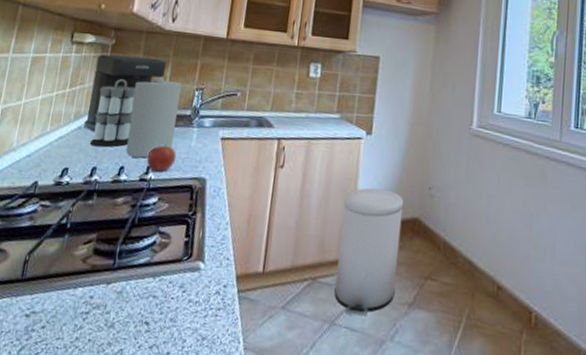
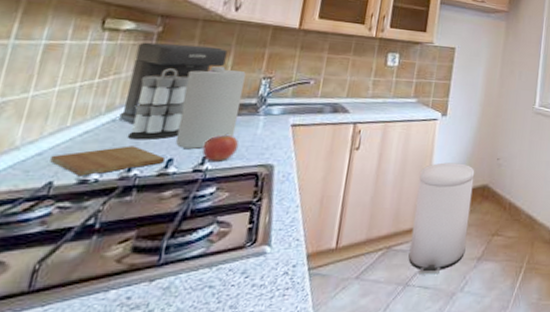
cutting board: none [36,152,119,179] -> present [50,146,166,176]

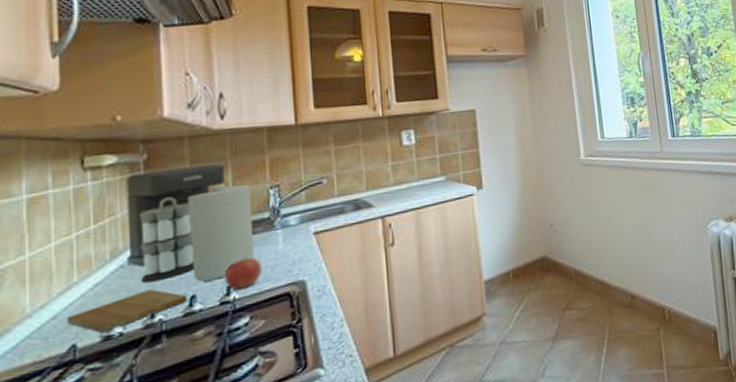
pedal bin: present [408,162,475,275] -> none [468,237,537,368]

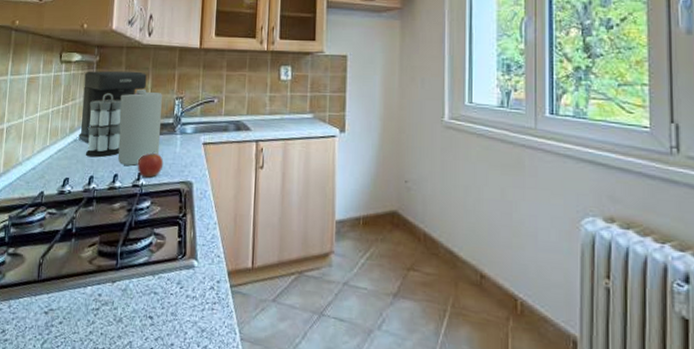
cutting board: present [67,289,188,333] -> none [40,162,113,188]

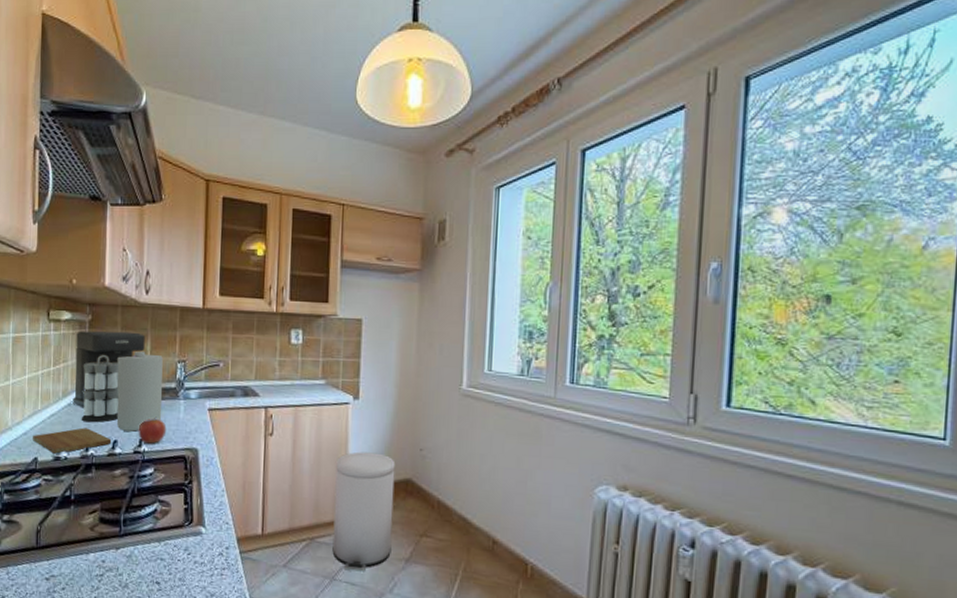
cutting board: none [40,162,113,188] -> present [33,427,112,454]
pedal bin: none [320,184,381,307] -> present [332,451,396,572]

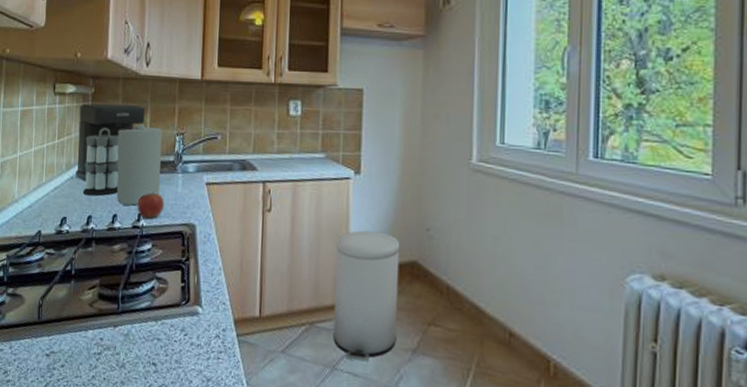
cutting board: present [33,427,112,454] -> none [37,201,112,227]

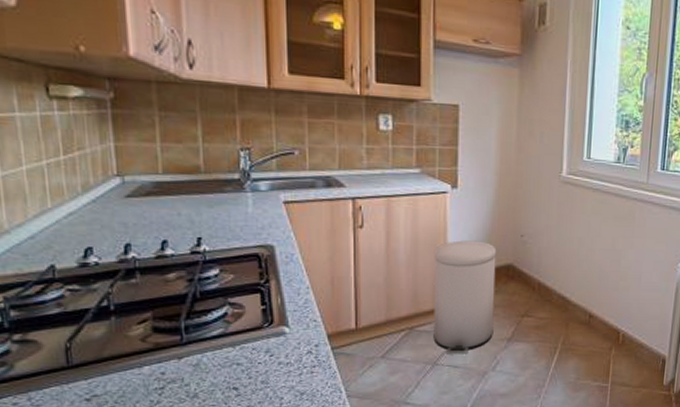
coffee maker: present [75,103,145,182] -> none [93,111,195,205]
spice rack: present [82,128,119,196] -> none [109,141,165,221]
paper towel holder: present [116,123,162,206] -> none [157,136,225,230]
fruit: present [137,190,165,219] -> none [194,212,232,242]

